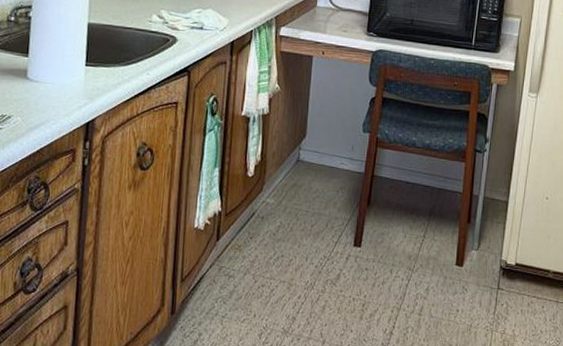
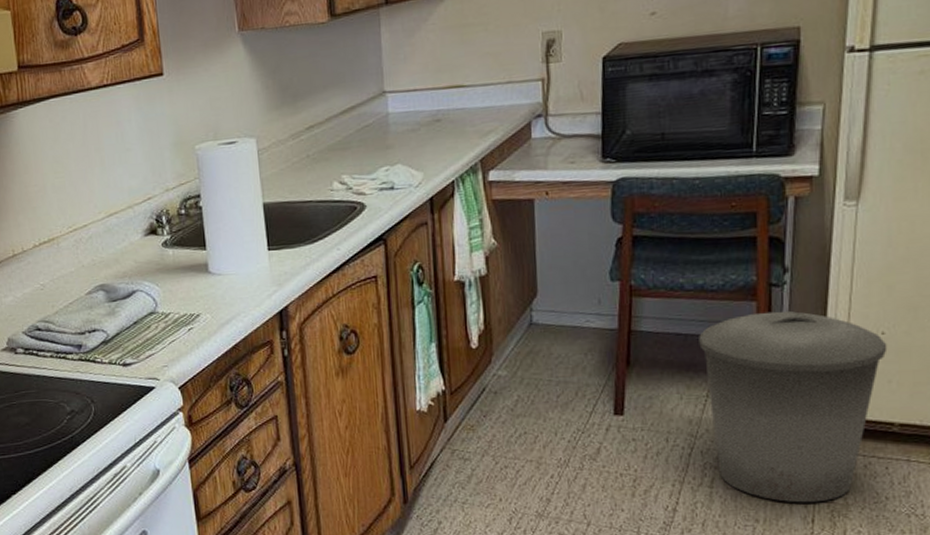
trash can: none [422,172,549,333] -> present [699,310,888,503]

